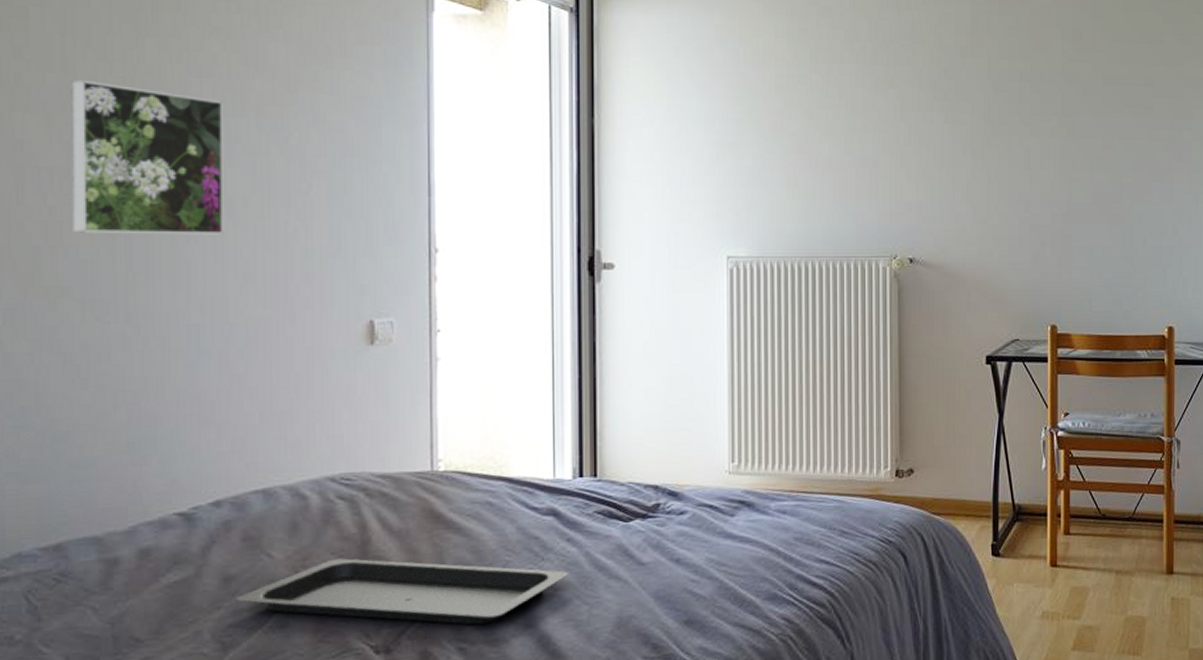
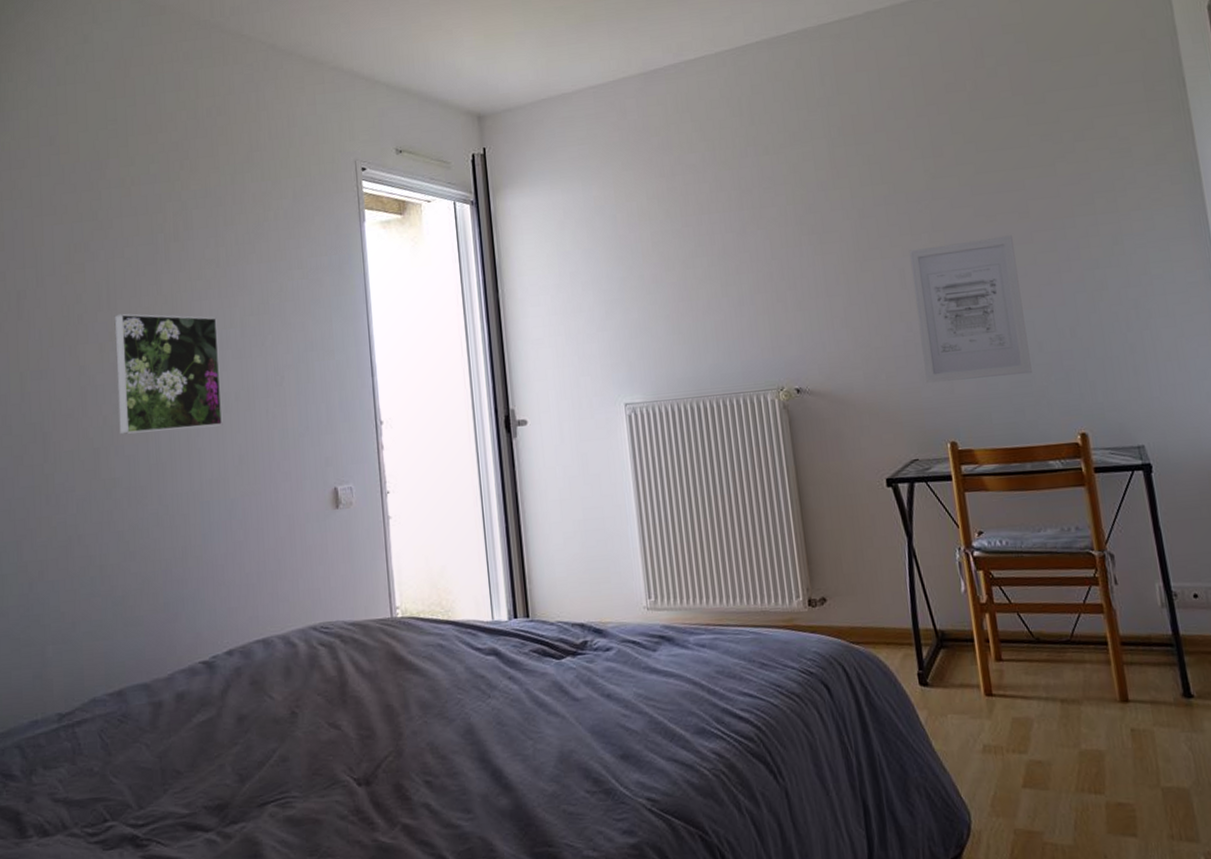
serving tray: present [236,558,570,625] -> none [248,698,514,759]
wall art: none [1037,129,1134,266] -> present [909,235,1032,383]

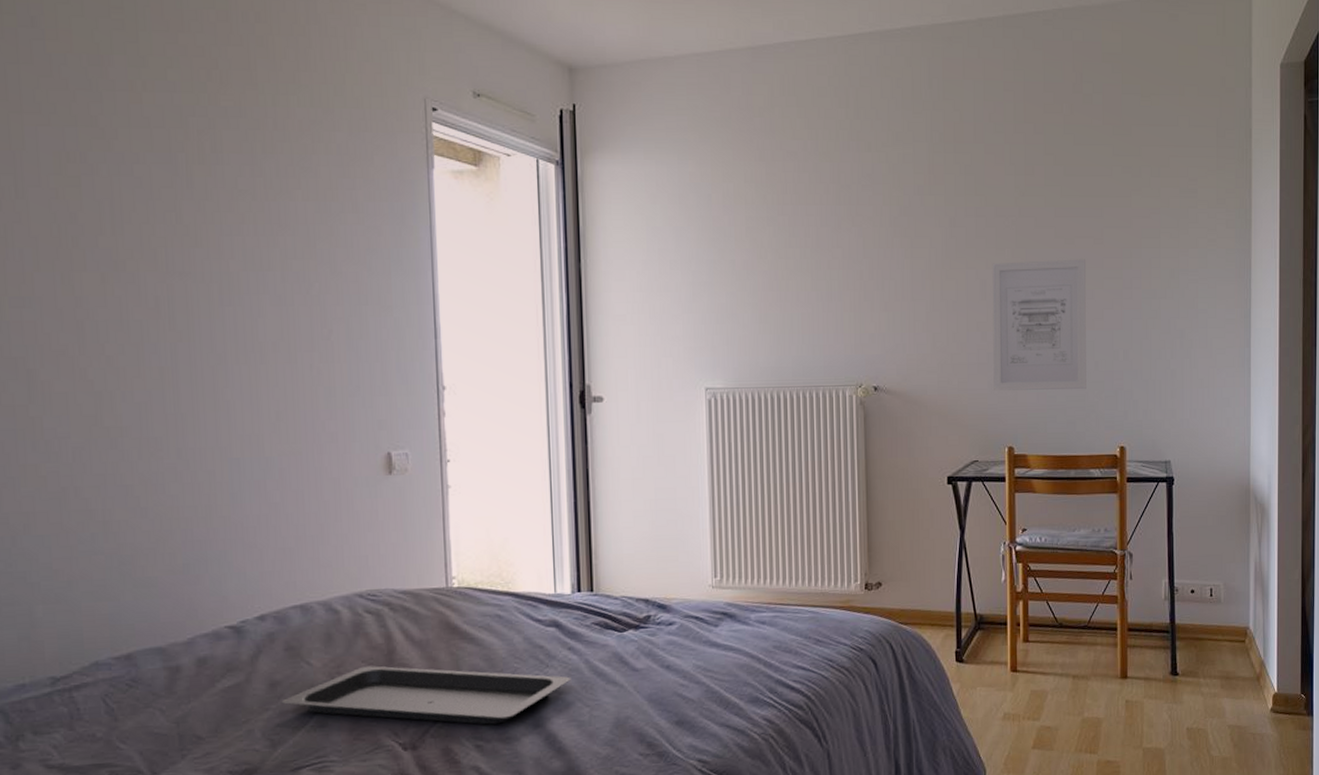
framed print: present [114,313,223,435] -> none [120,241,258,379]
serving tray: none [248,698,514,759] -> present [281,665,572,725]

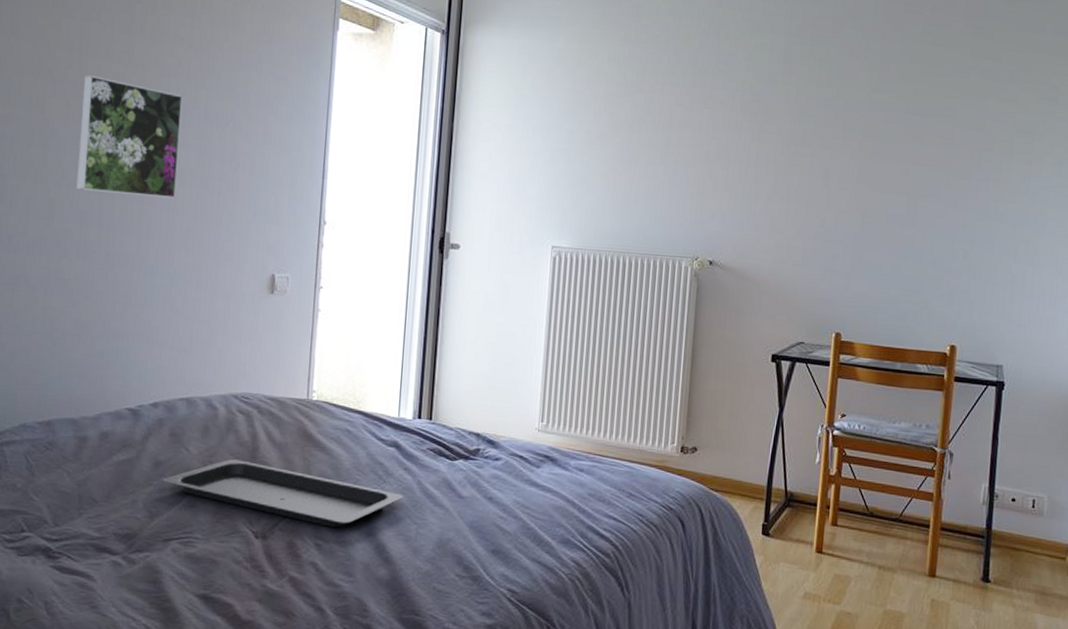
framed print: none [120,241,258,379] -> present [76,74,183,199]
wall art: present [992,259,1086,391] -> none [827,153,933,285]

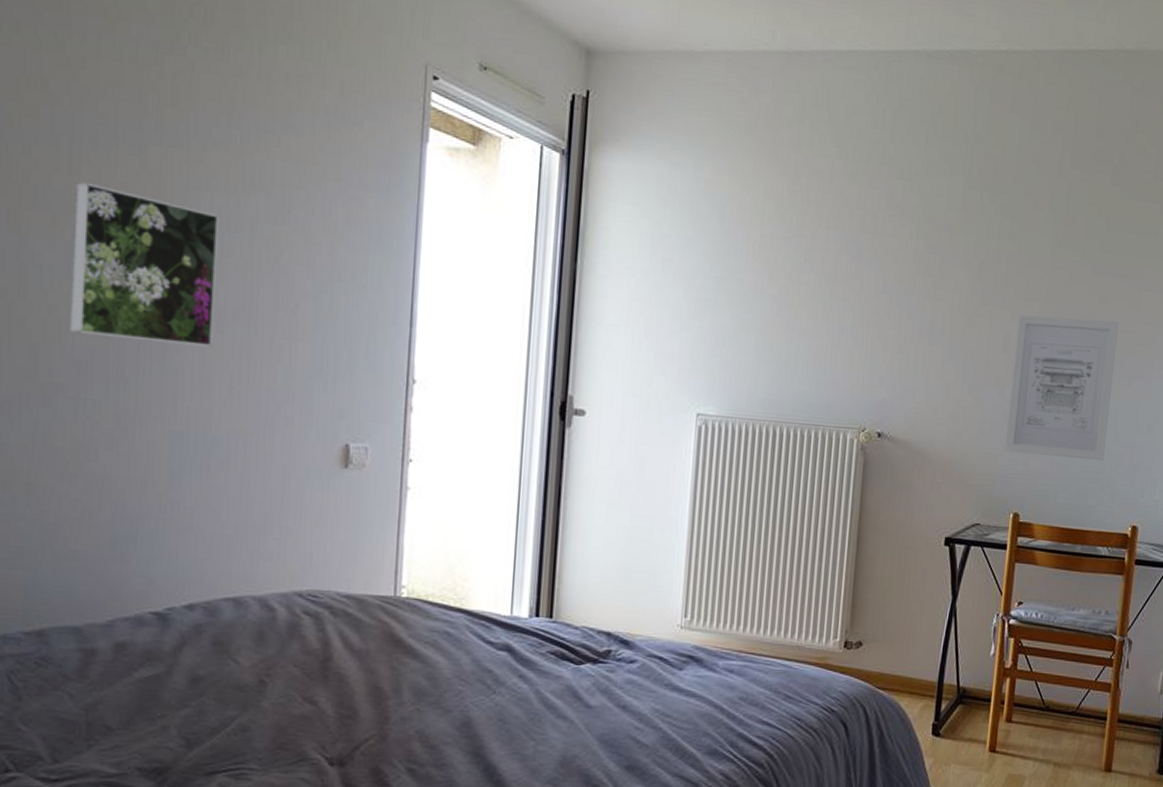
serving tray: present [162,459,404,528] -> none [202,671,519,749]
wall art: none [827,153,933,285] -> present [1005,315,1119,461]

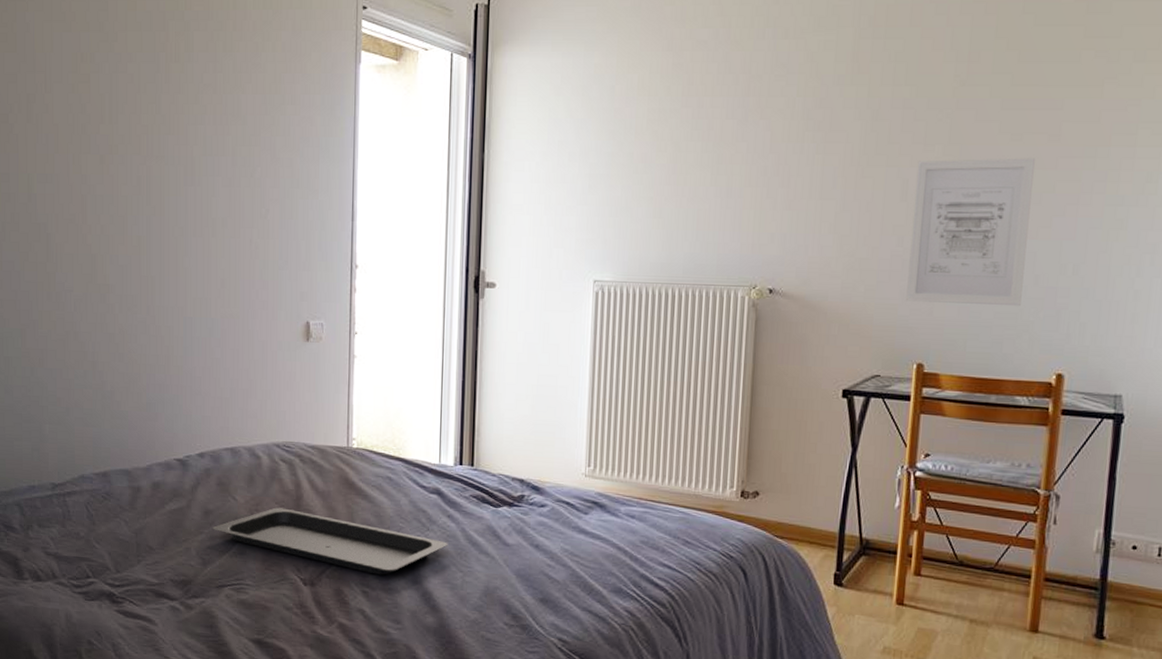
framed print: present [70,181,218,347] -> none [115,128,210,249]
serving tray: none [202,671,519,749] -> present [212,507,449,575]

